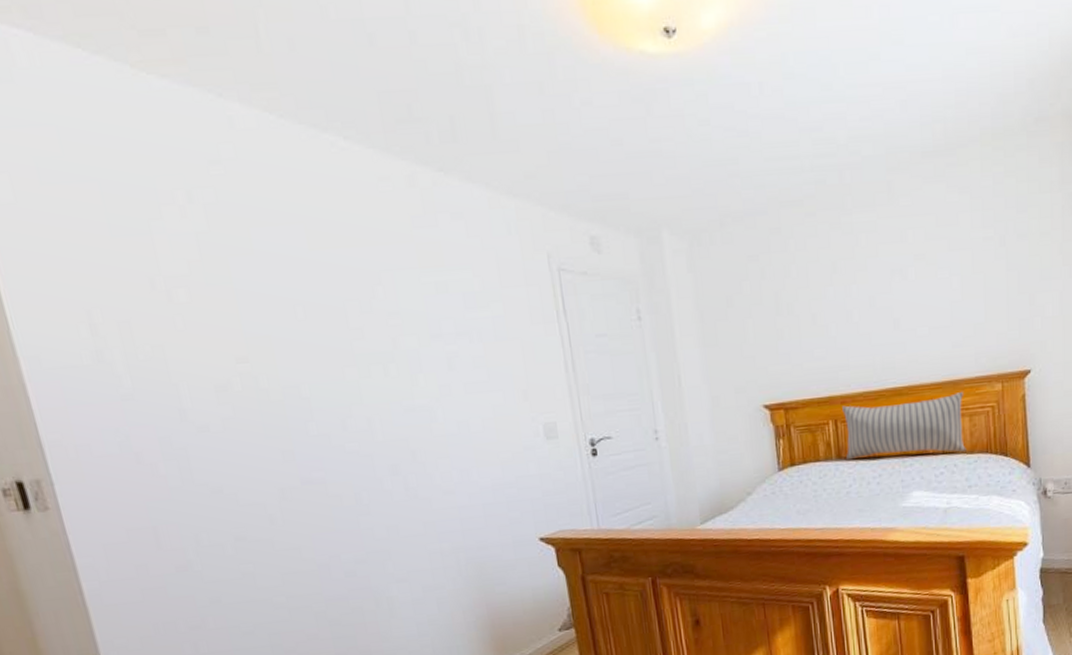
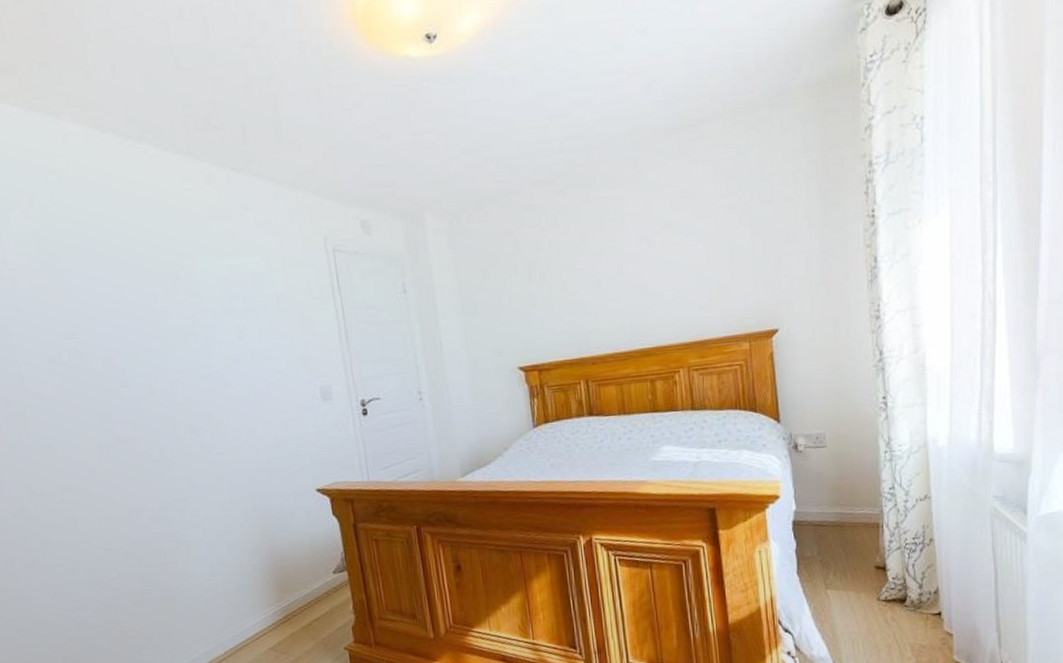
pillow: present [842,392,966,460] -> none [593,352,715,417]

